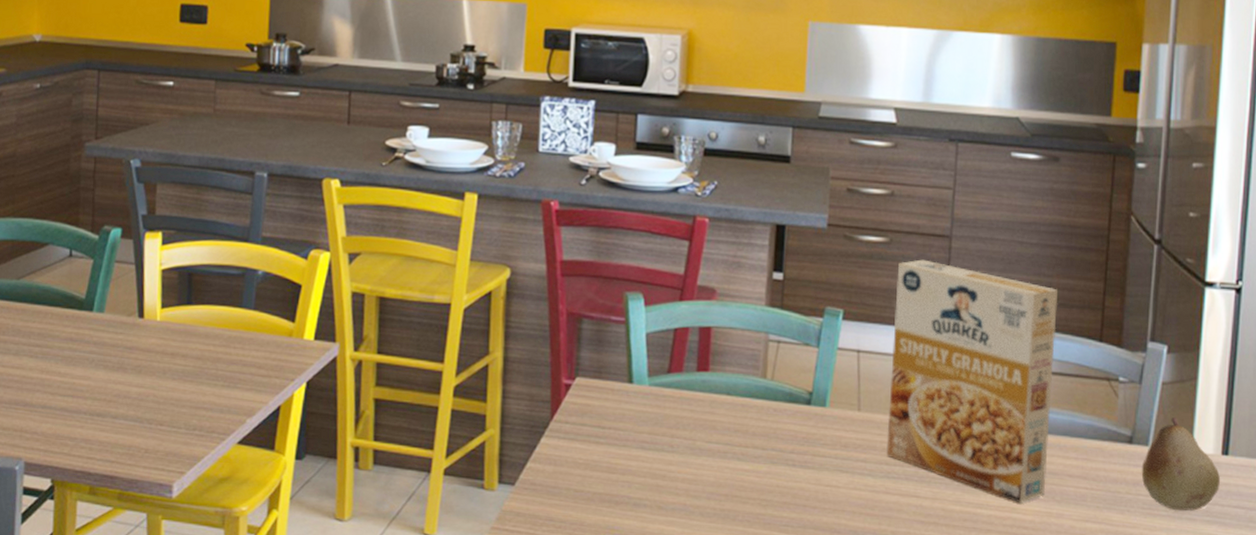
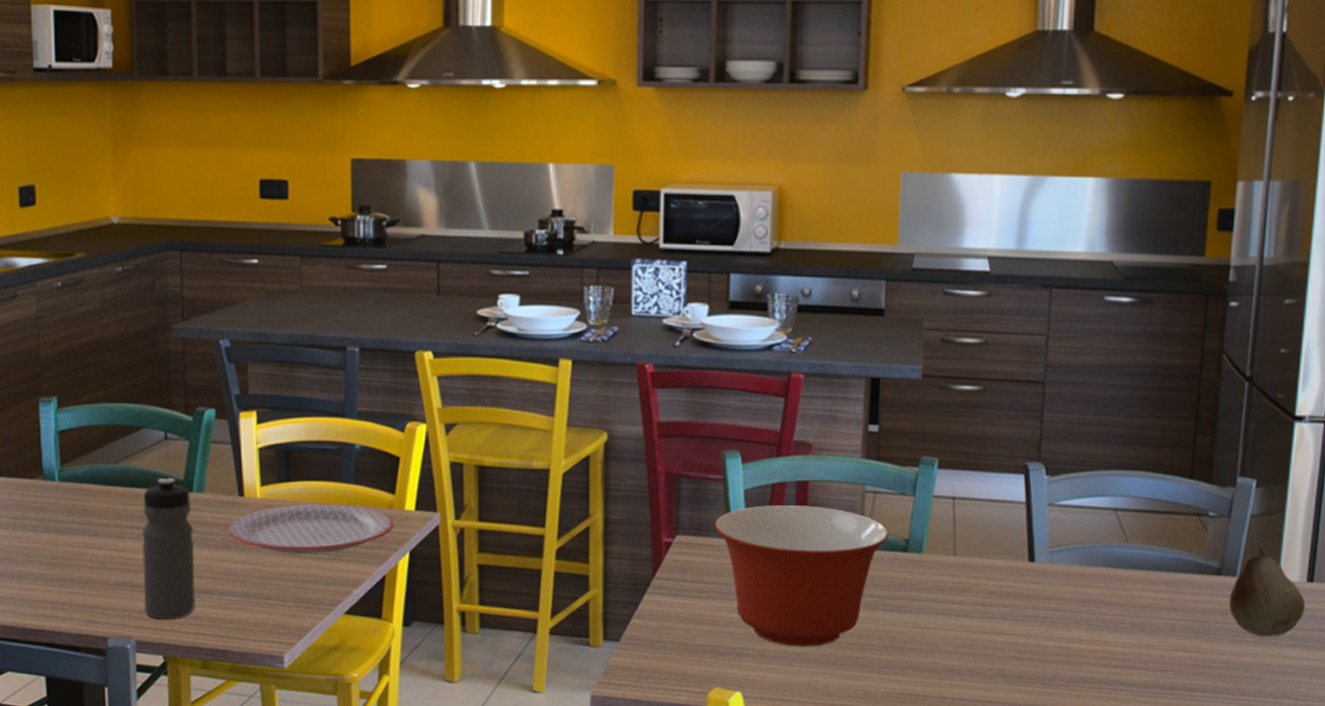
water bottle: none [36,295,91,442] -> present [141,477,195,619]
plate: none [125,328,292,381] -> present [227,503,394,554]
mixing bowl: none [615,350,793,500] -> present [714,505,889,647]
cereal box: present [885,259,1059,504] -> none [980,406,1150,637]

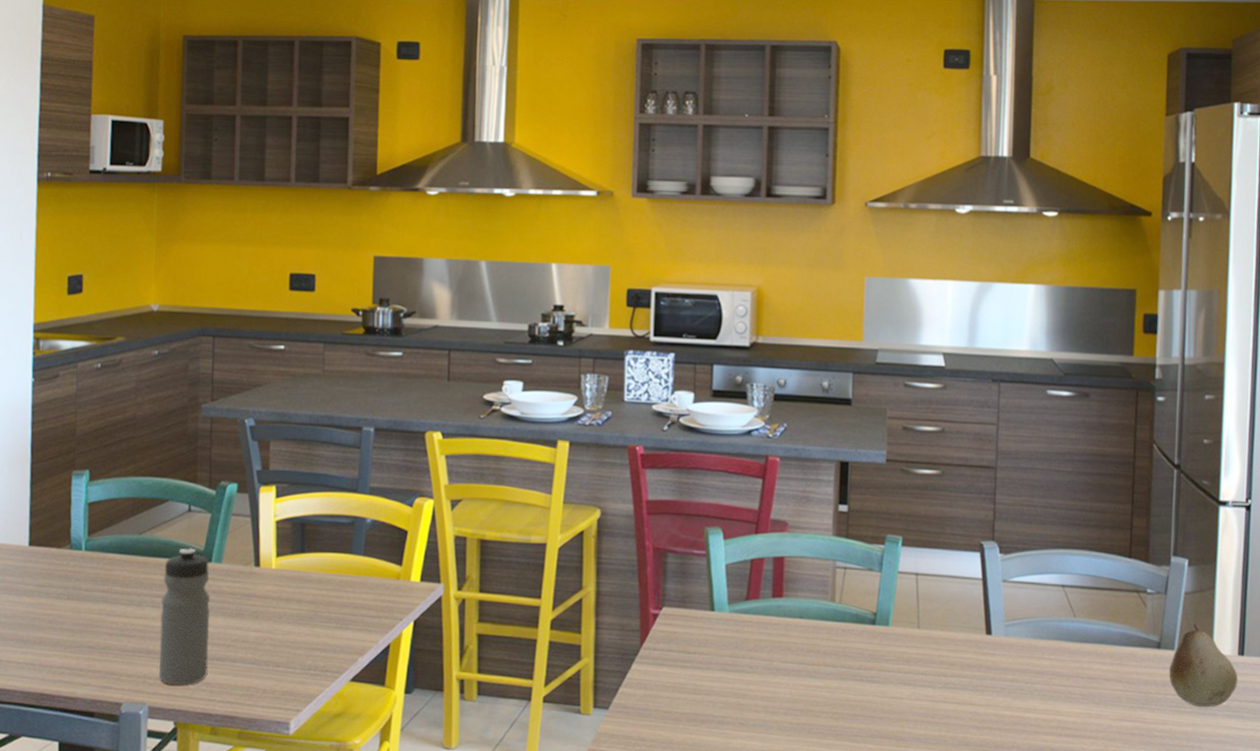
plate: present [227,503,394,554] -> none [242,574,400,623]
mixing bowl: present [714,505,889,647] -> none [698,579,859,715]

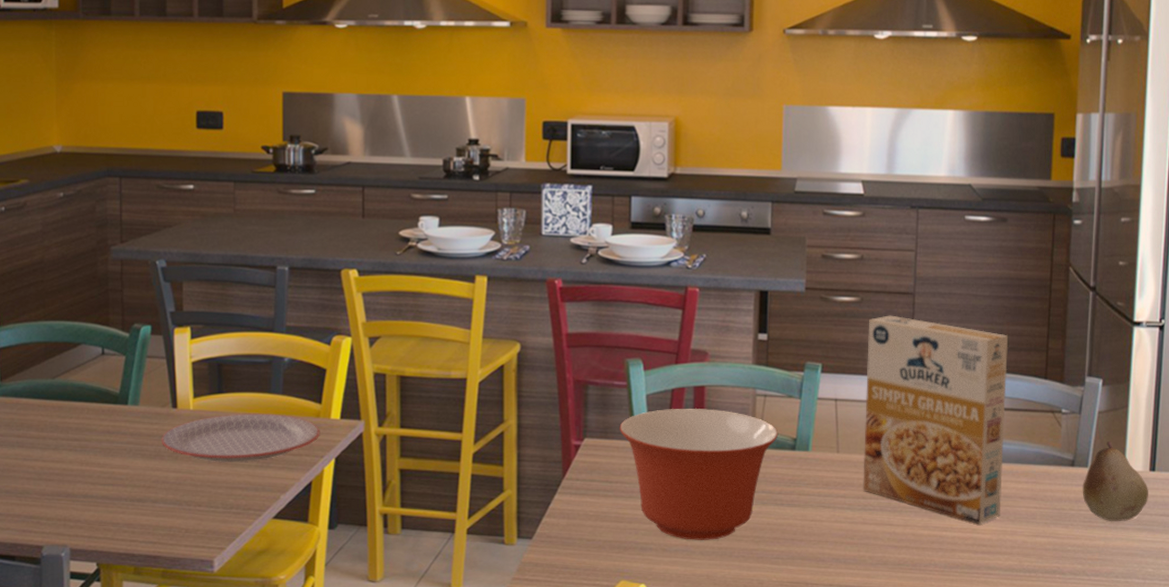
water bottle: present [159,548,210,686] -> none [77,391,129,527]
plate: none [242,574,400,623] -> present [161,413,320,462]
mixing bowl: none [698,579,859,715] -> present [619,409,779,540]
cereal box: none [943,489,1092,707] -> present [862,315,1009,525]

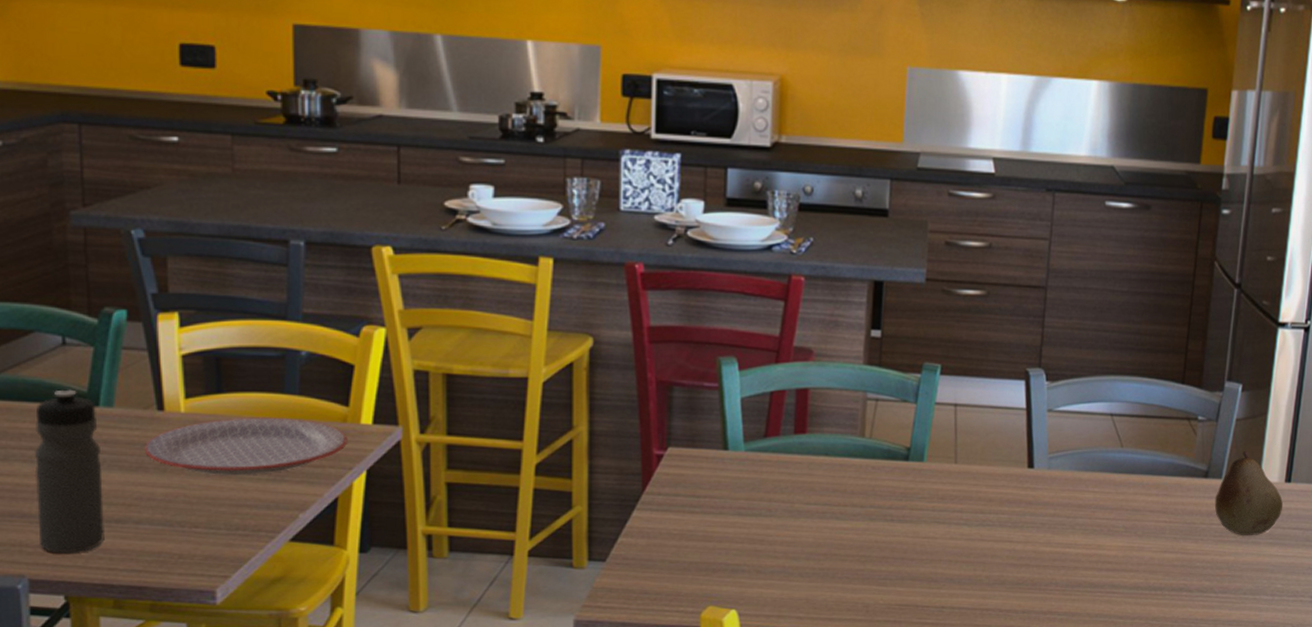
water bottle: none [77,391,129,527] -> present [34,389,105,554]
mixing bowl: present [619,409,779,540] -> none [709,414,891,561]
cereal box: present [862,315,1009,525] -> none [980,311,1146,541]

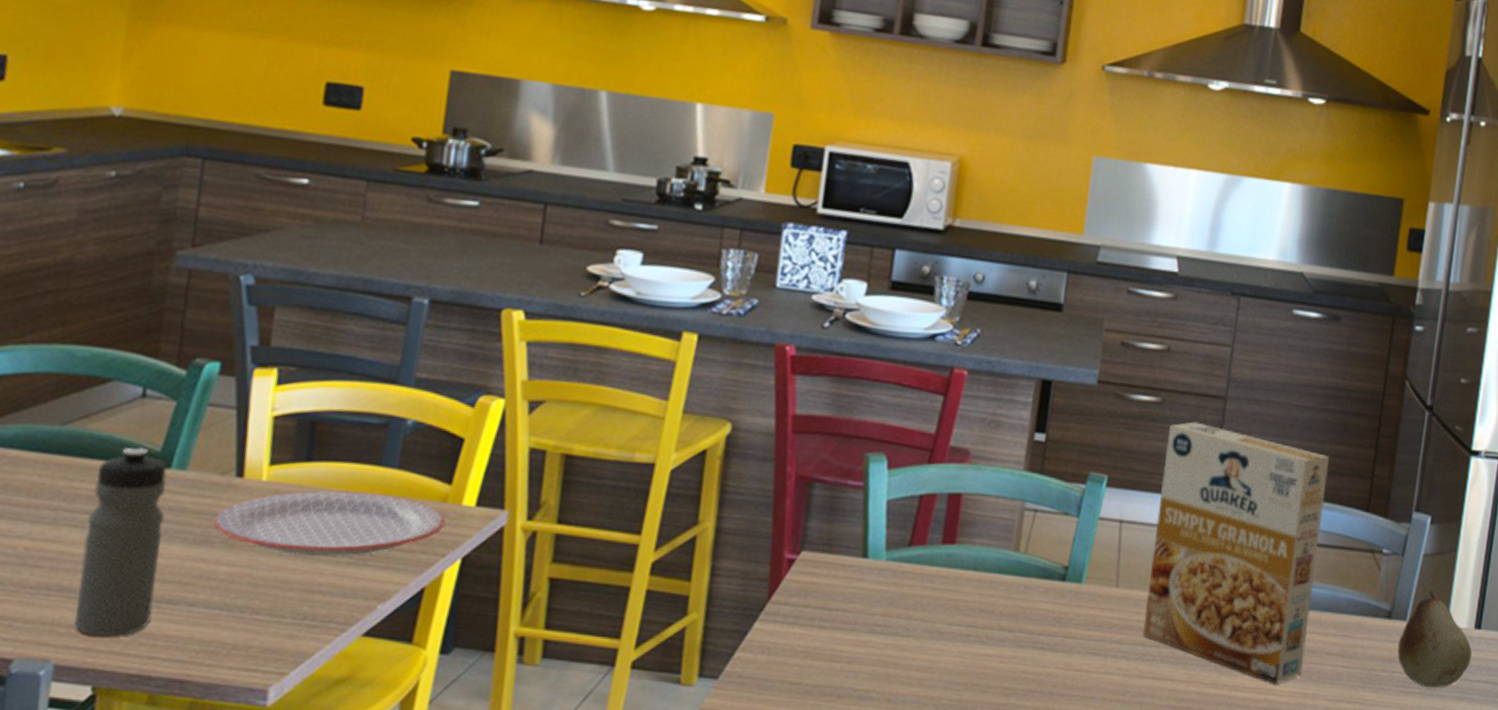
cereal box: none [980,311,1146,541] -> present [1141,421,1330,685]

